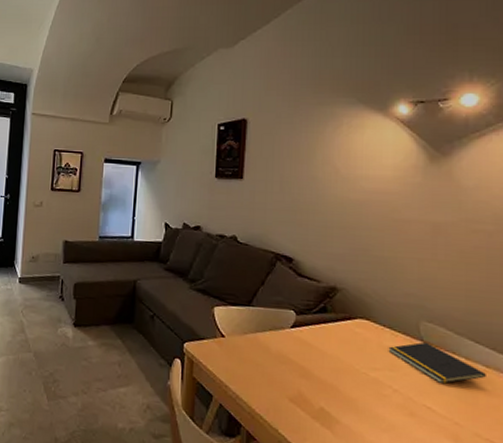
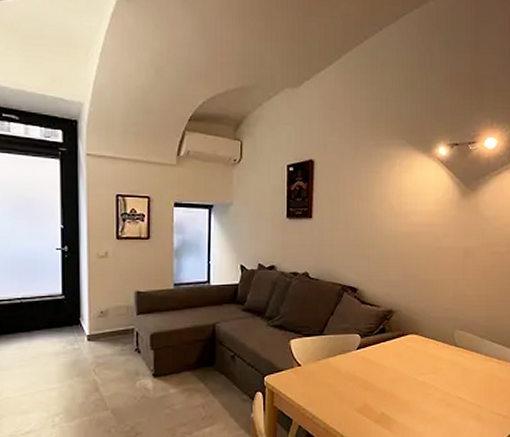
notepad: present [388,341,486,384] -> none [432,346,498,377]

